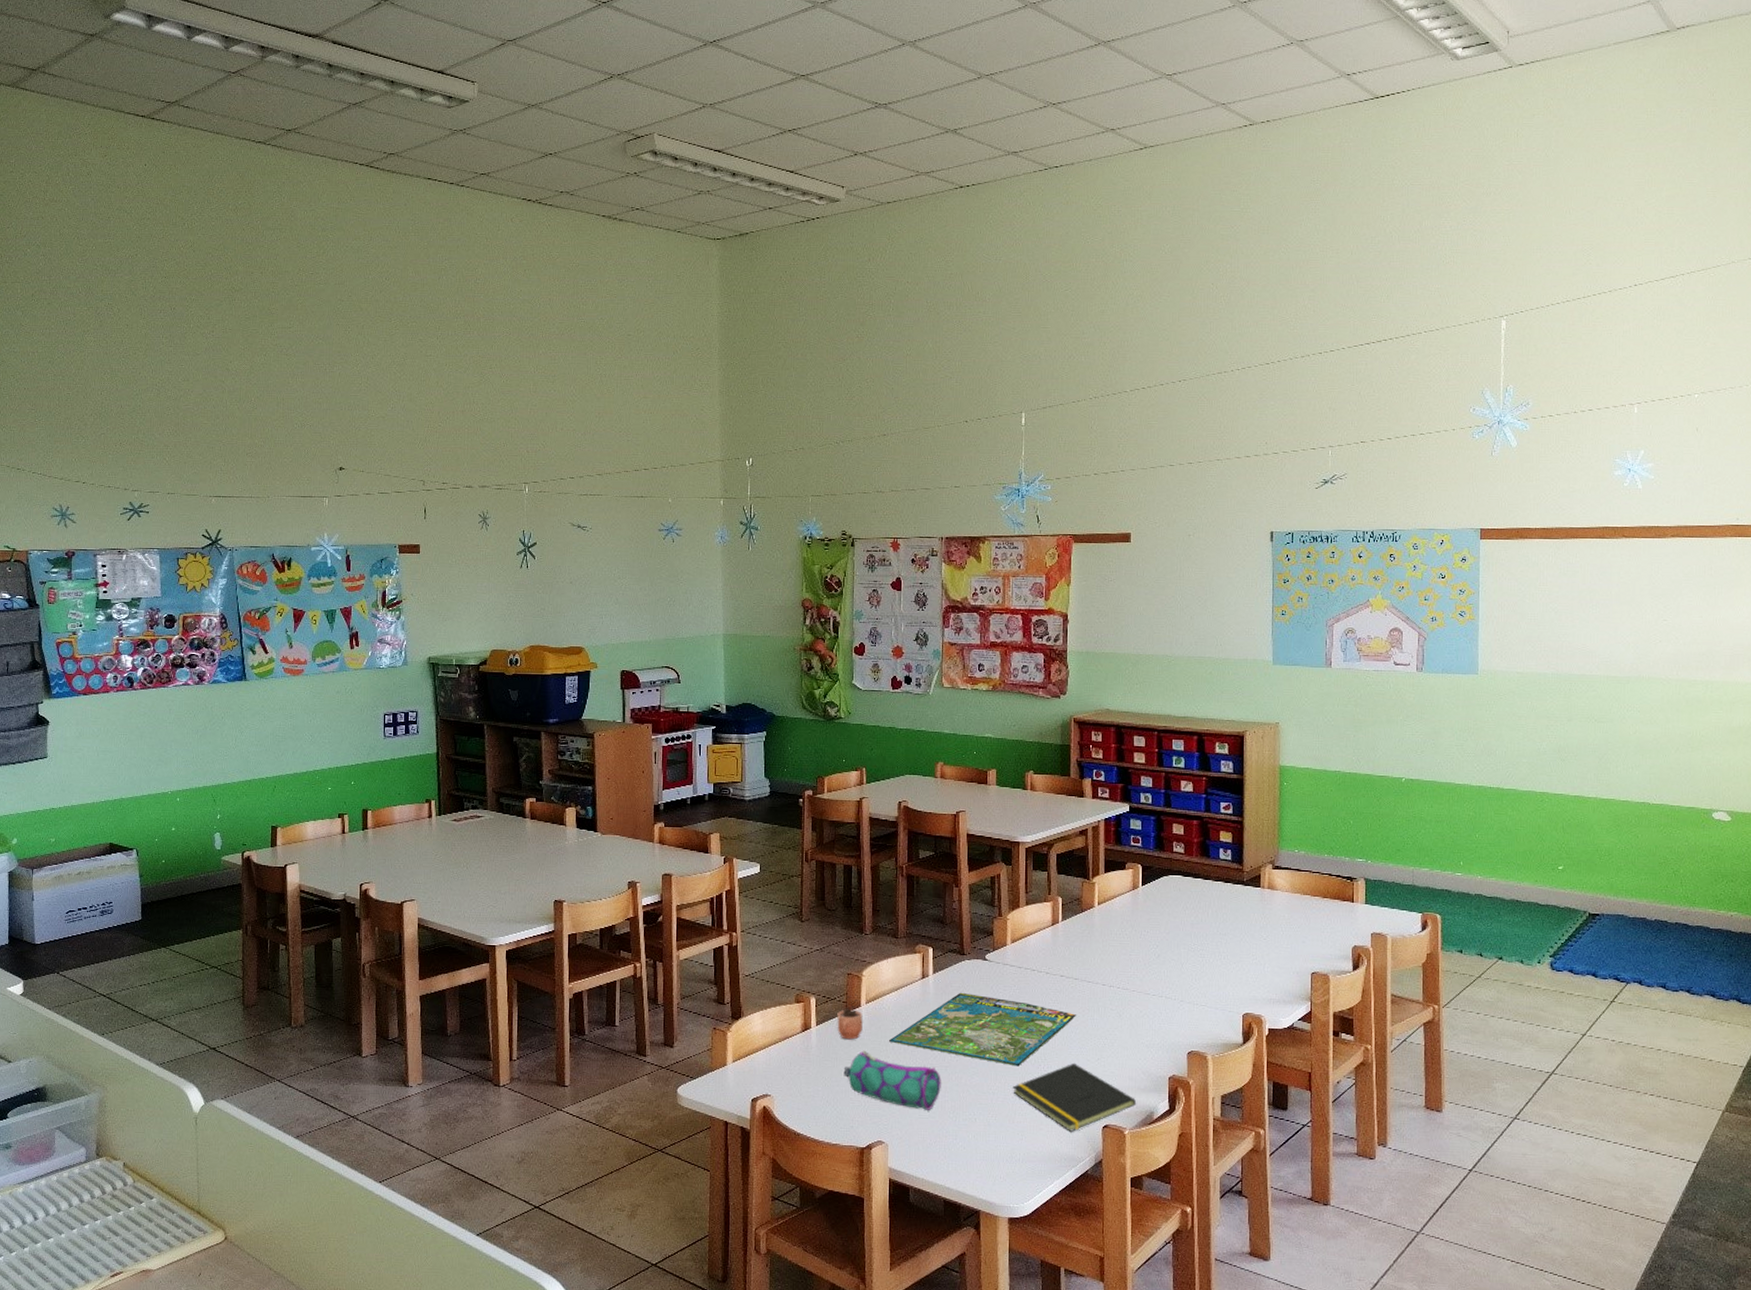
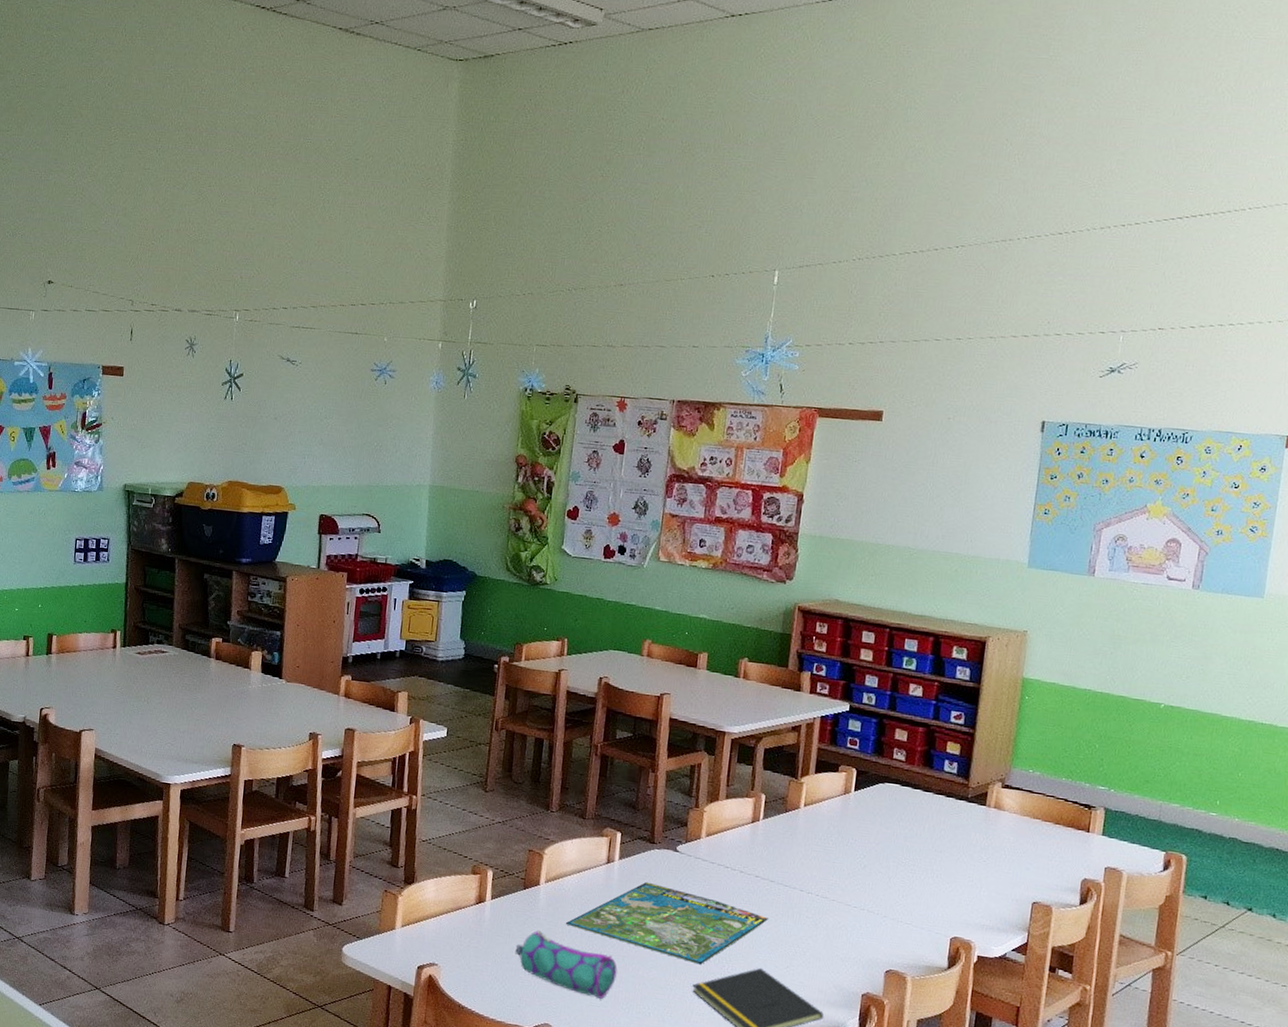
cocoa: present [837,992,864,1040] -> none [512,867,541,918]

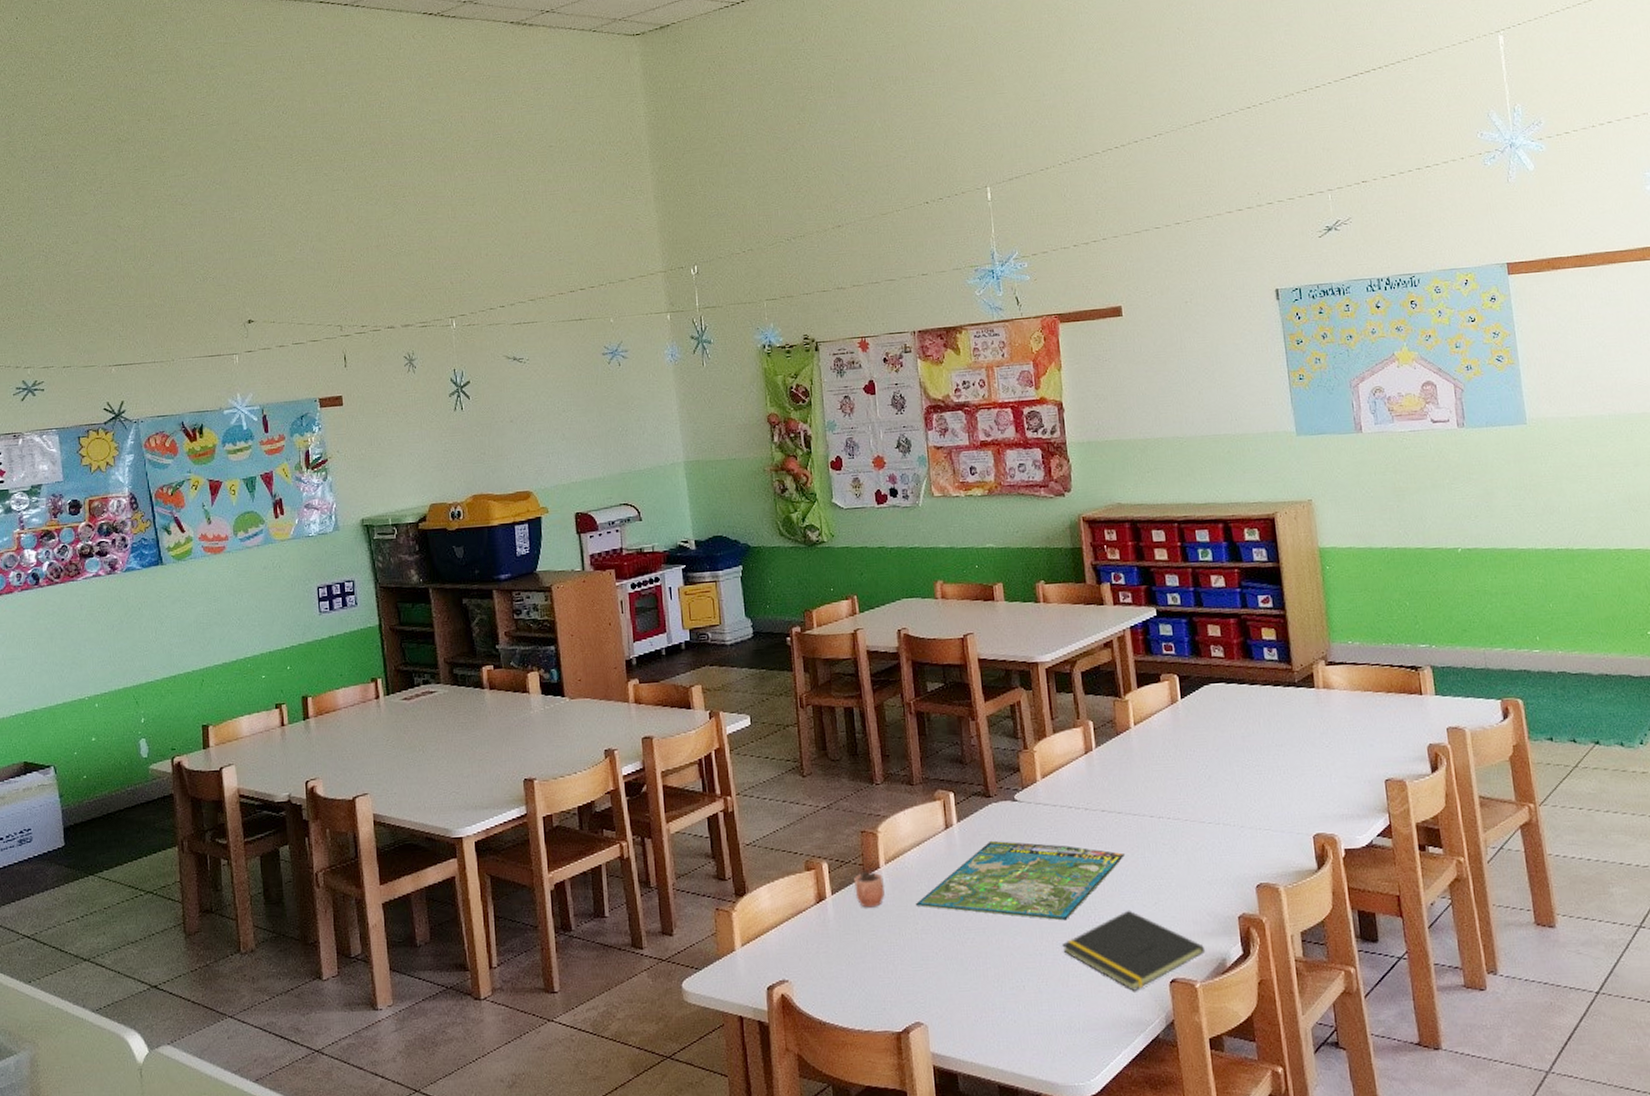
cocoa: none [512,867,541,918] -> present [853,853,885,908]
pencil case: present [515,930,618,999] -> none [868,918,981,981]

